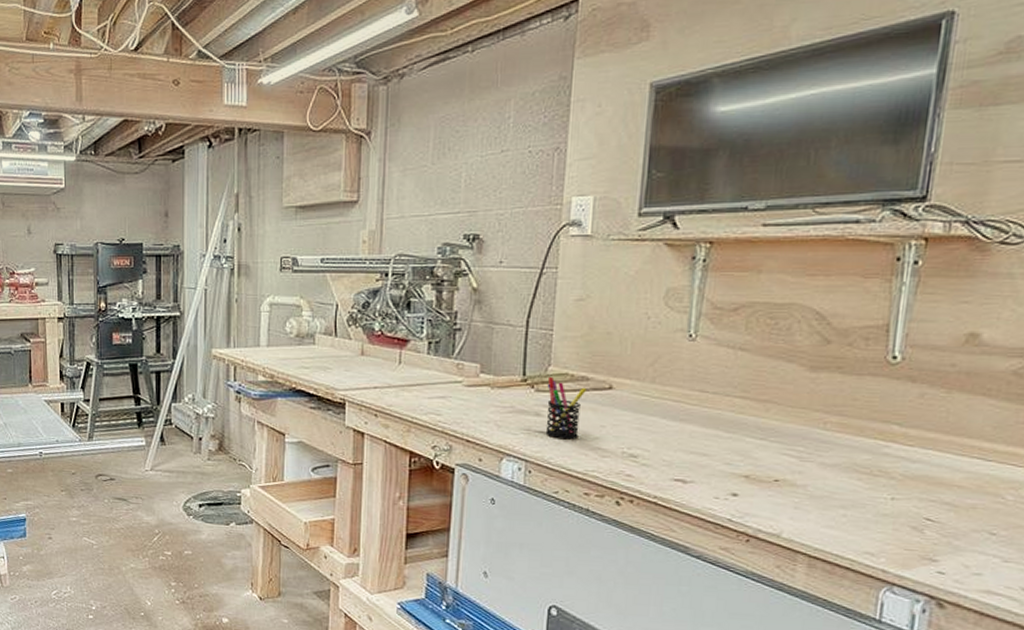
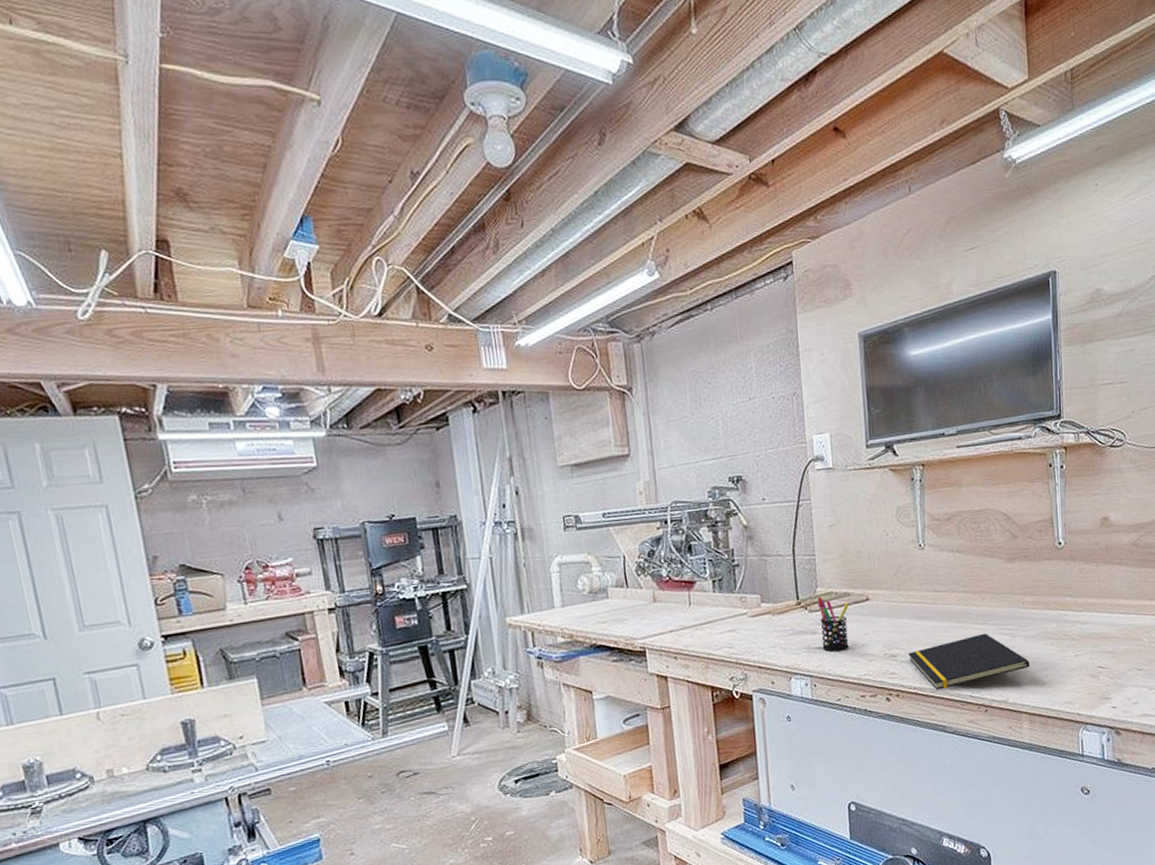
notepad: none [653,450,821,505] -> present [908,633,1029,690]

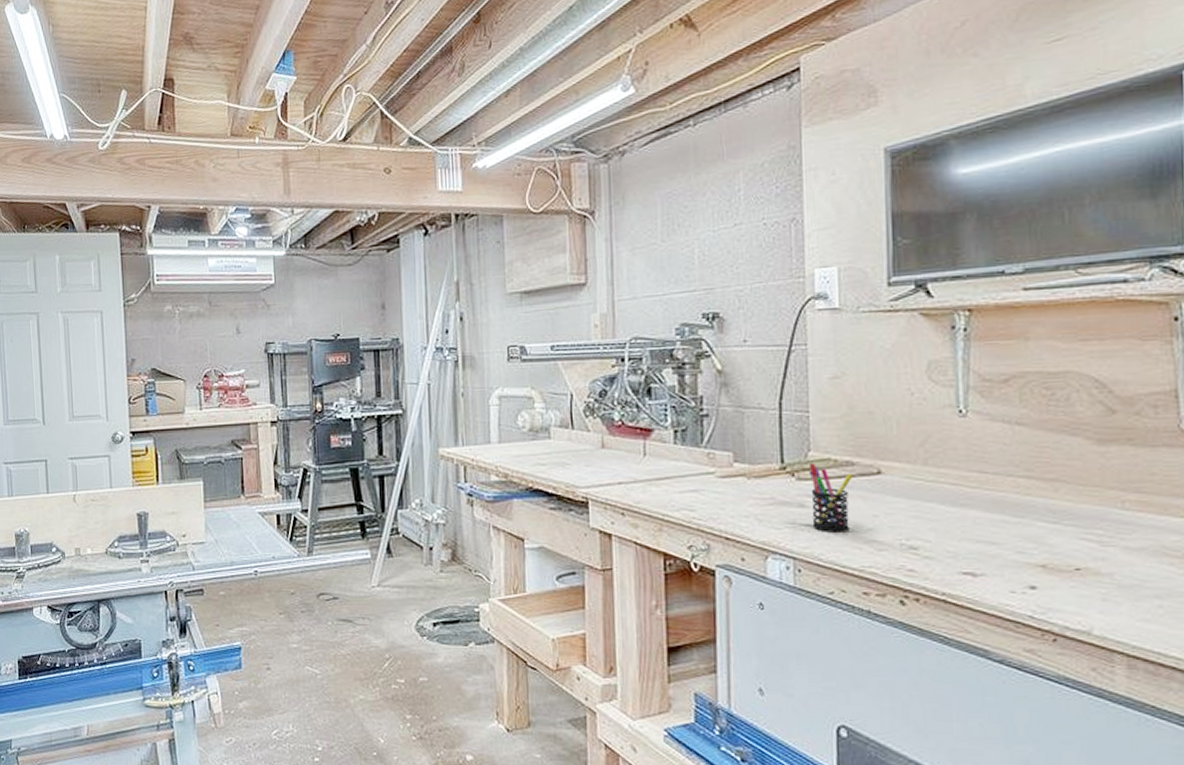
notepad: present [908,633,1029,690] -> none [935,535,1130,602]

